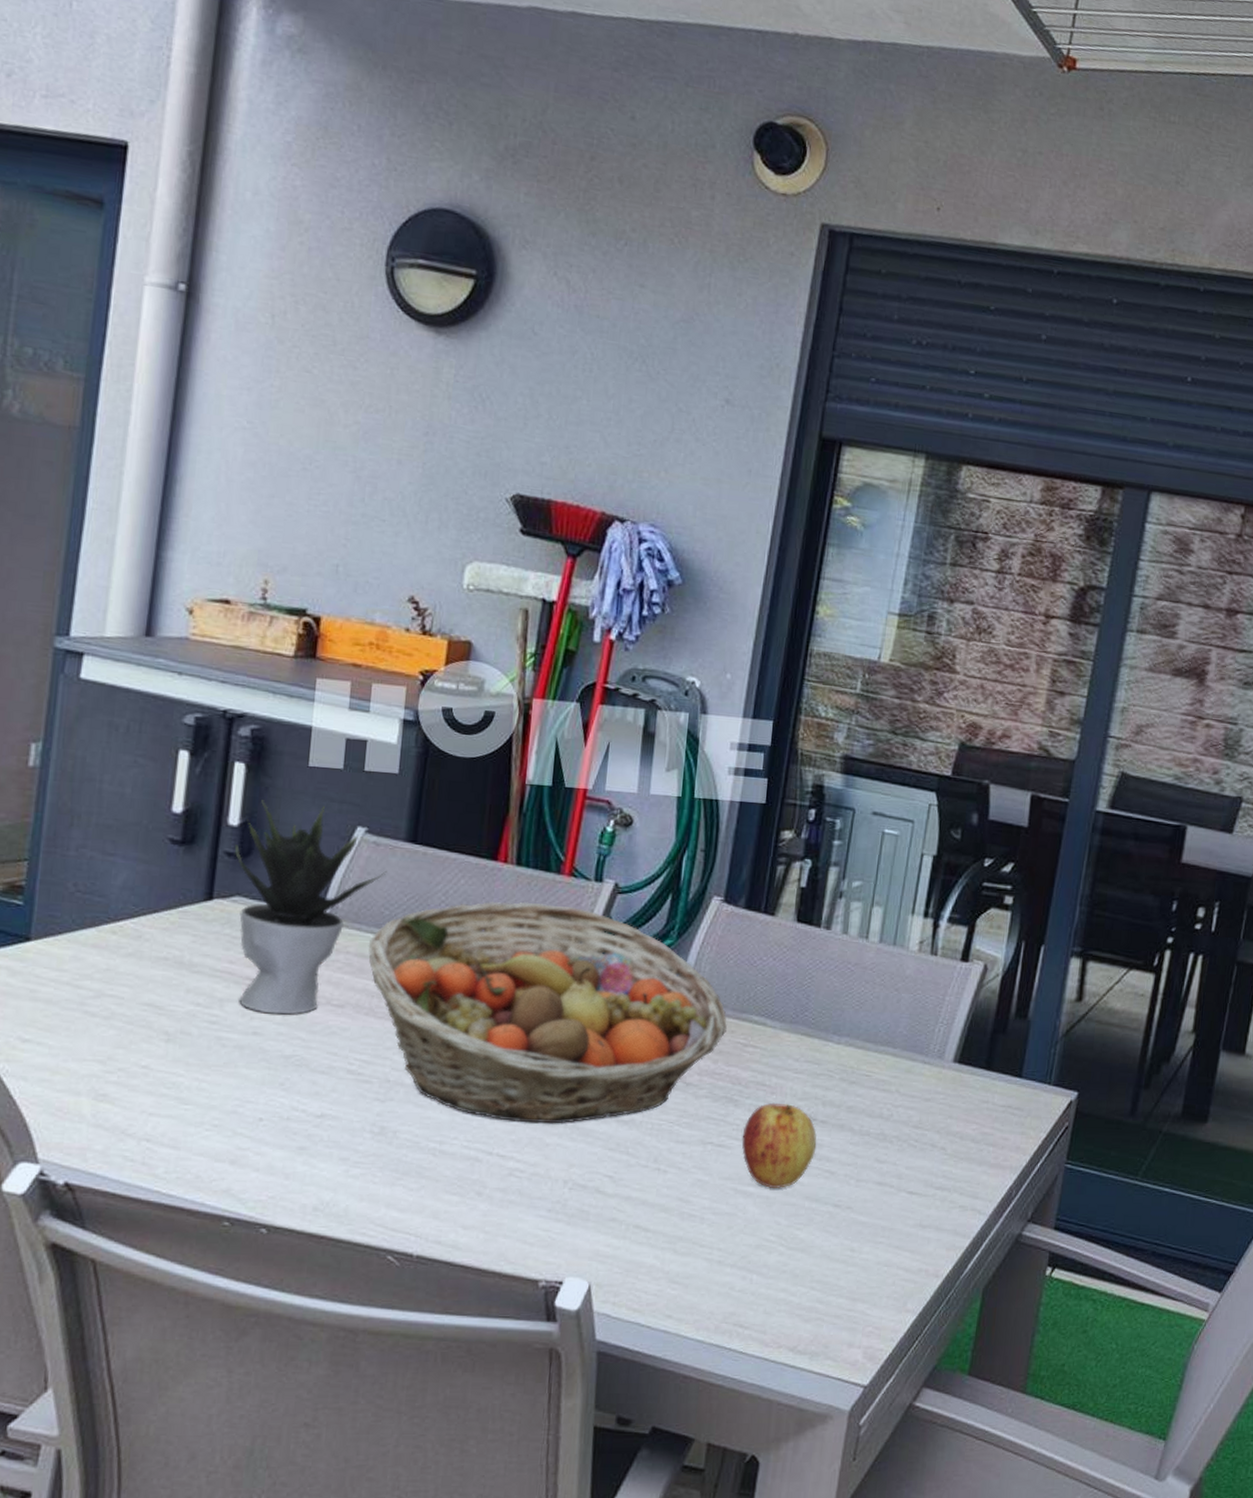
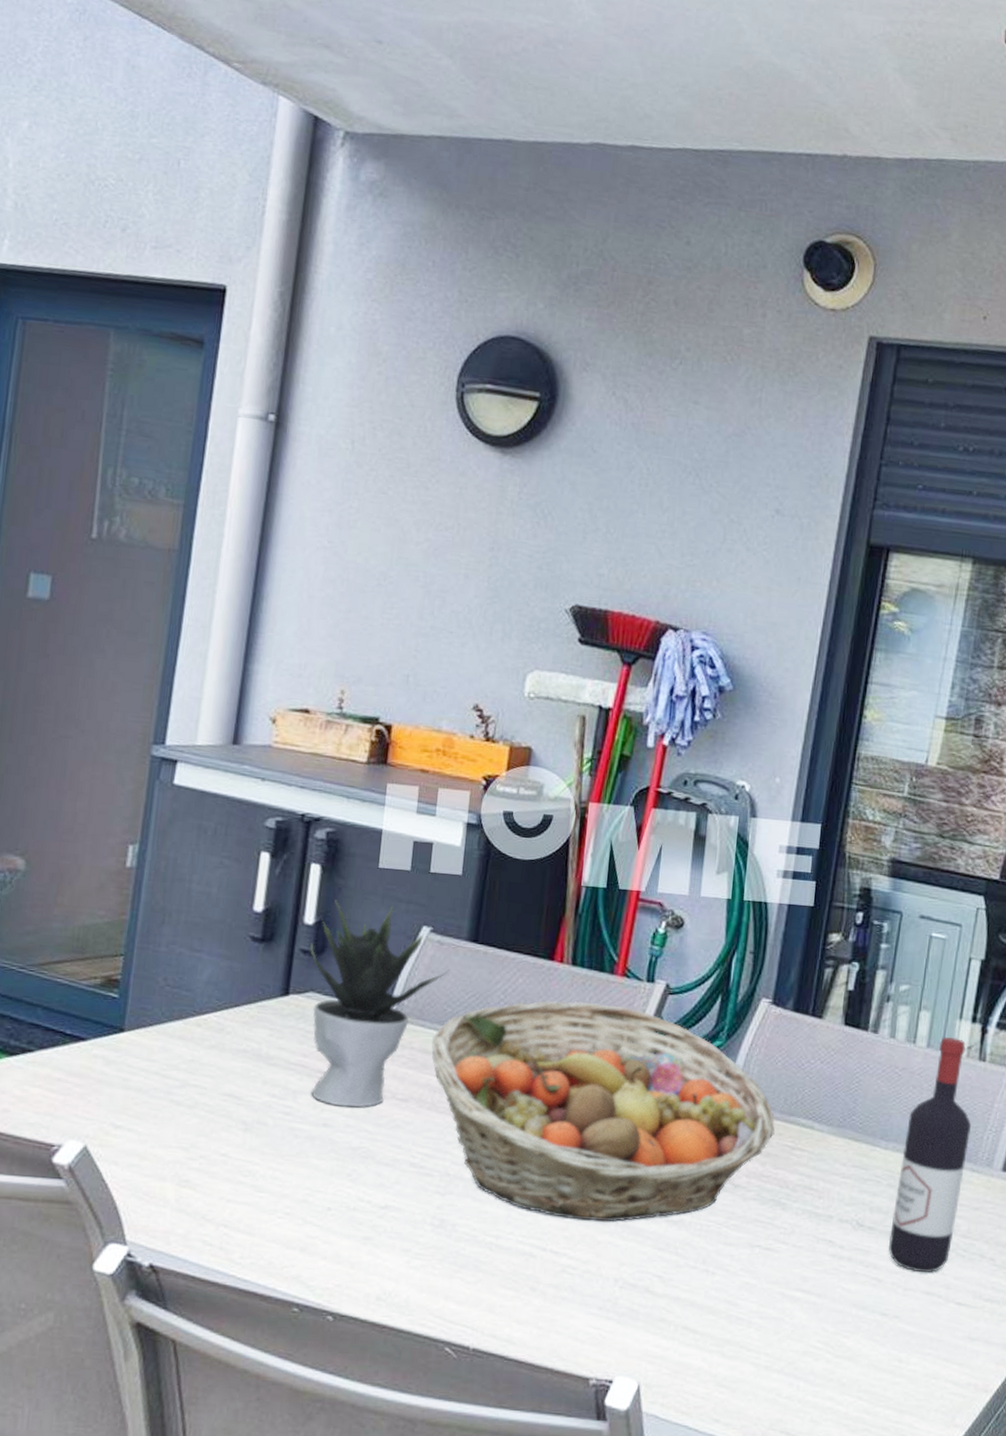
apple: present [741,1102,817,1188] -> none [789,1207,864,1294]
wine bottle: none [841,932,924,1163] -> present [888,1037,972,1273]

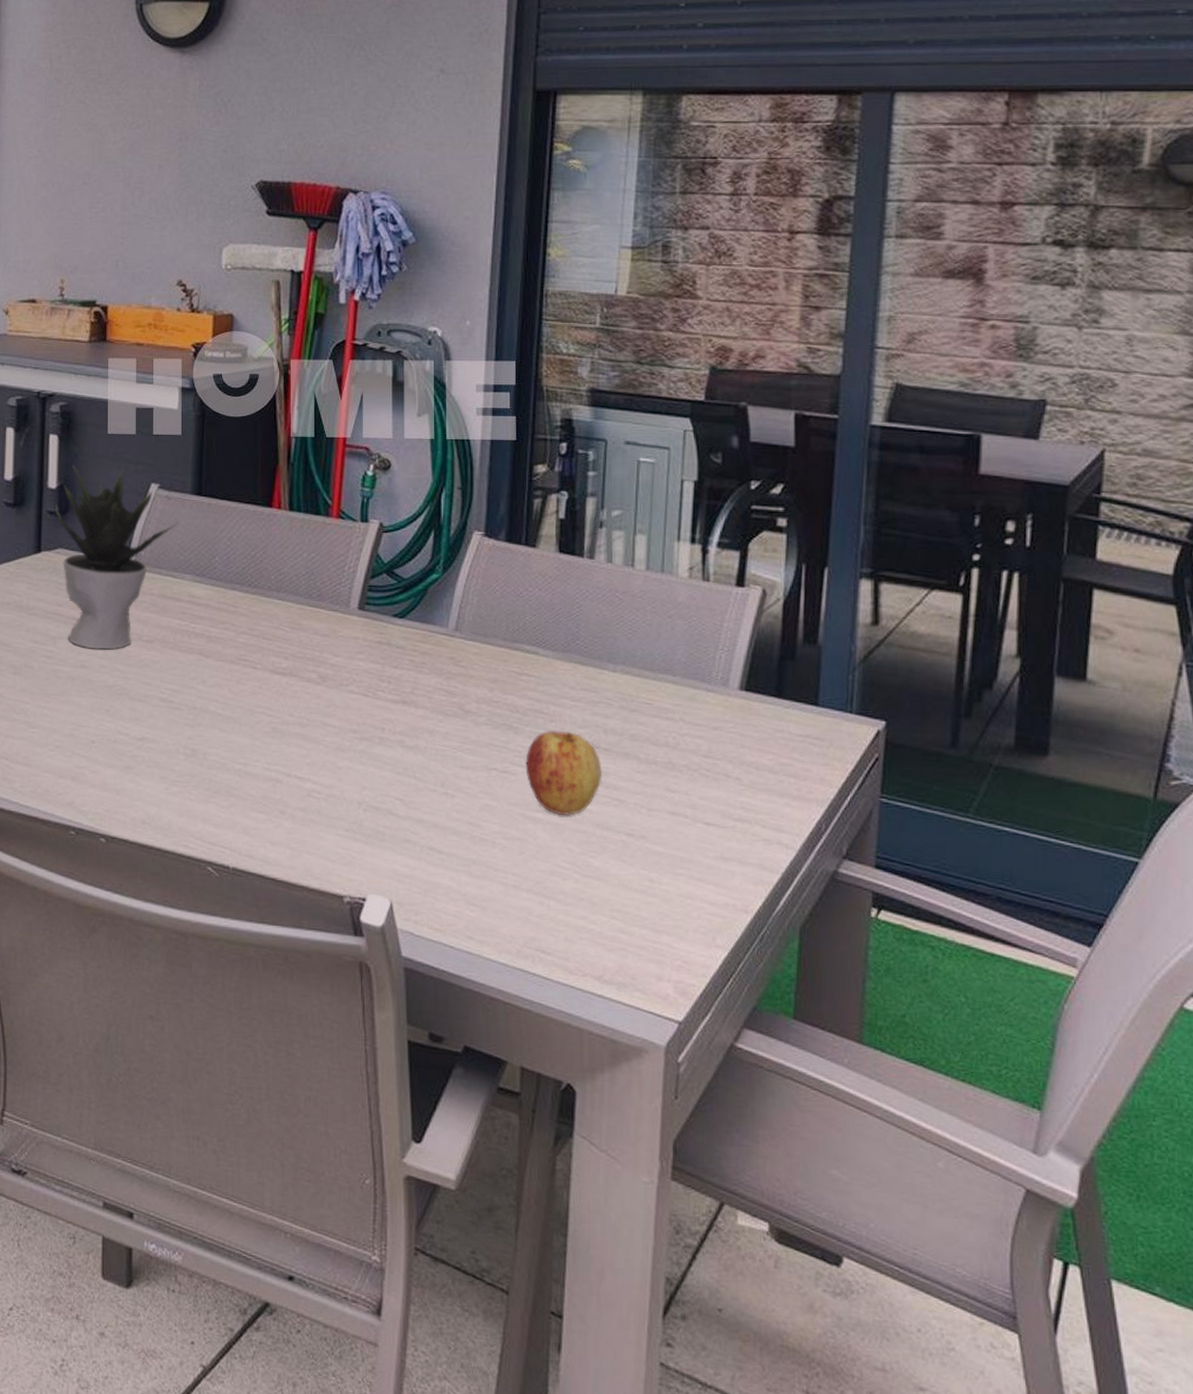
fruit basket: present [431,1000,775,1222] -> none [168,543,499,749]
apple: none [789,1207,864,1294] -> present [525,730,602,815]
wine bottle: present [888,1037,972,1273] -> none [626,559,702,793]

